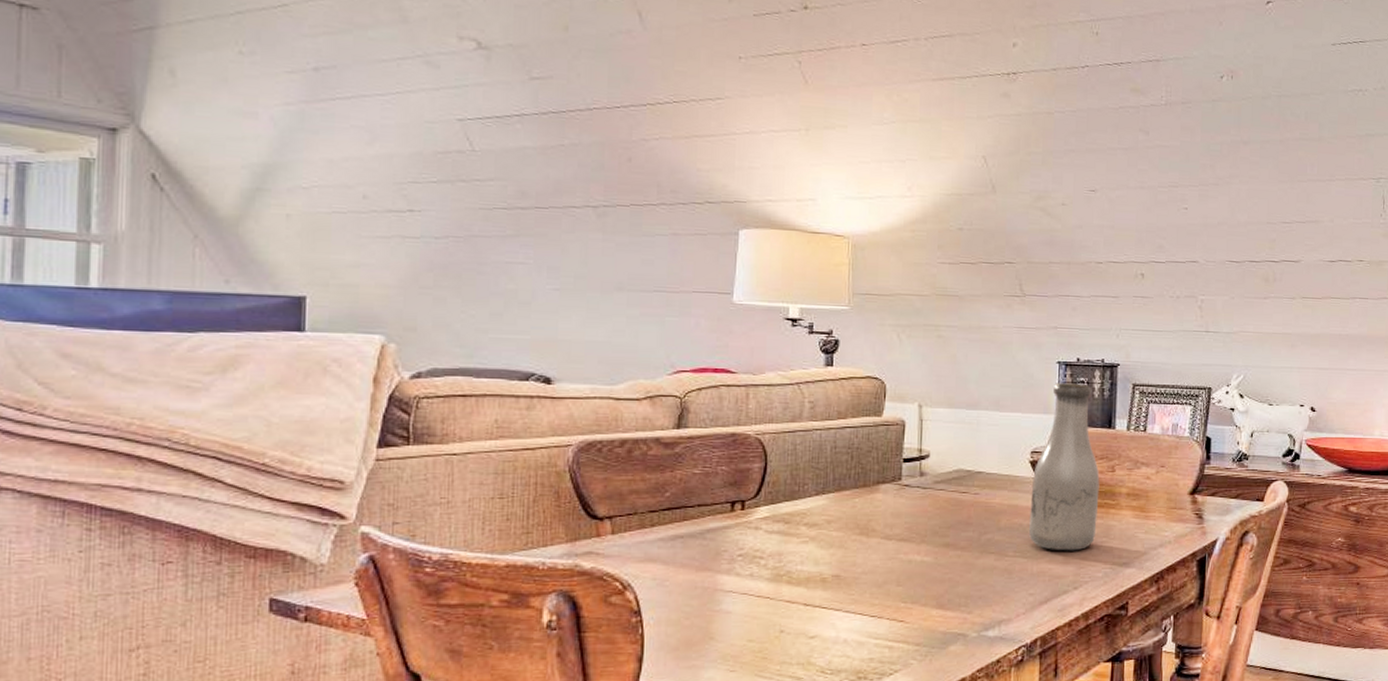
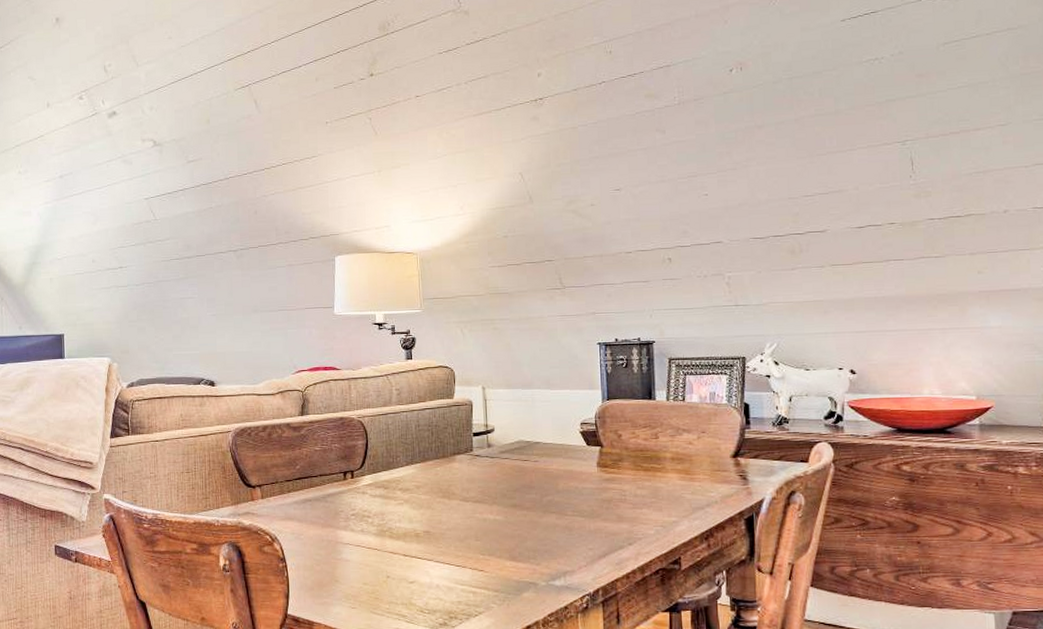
bottle: present [1029,383,1100,551] -> none [583,361,646,511]

